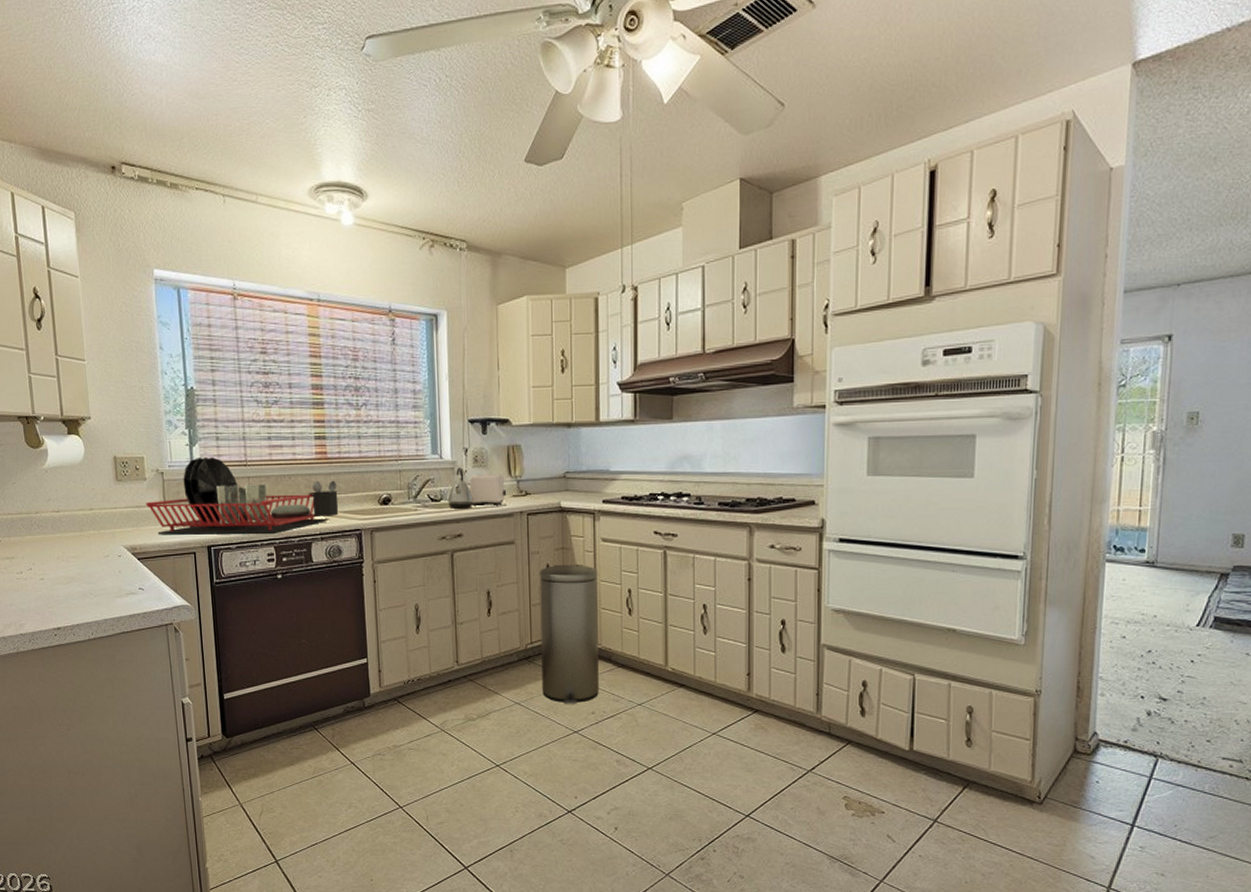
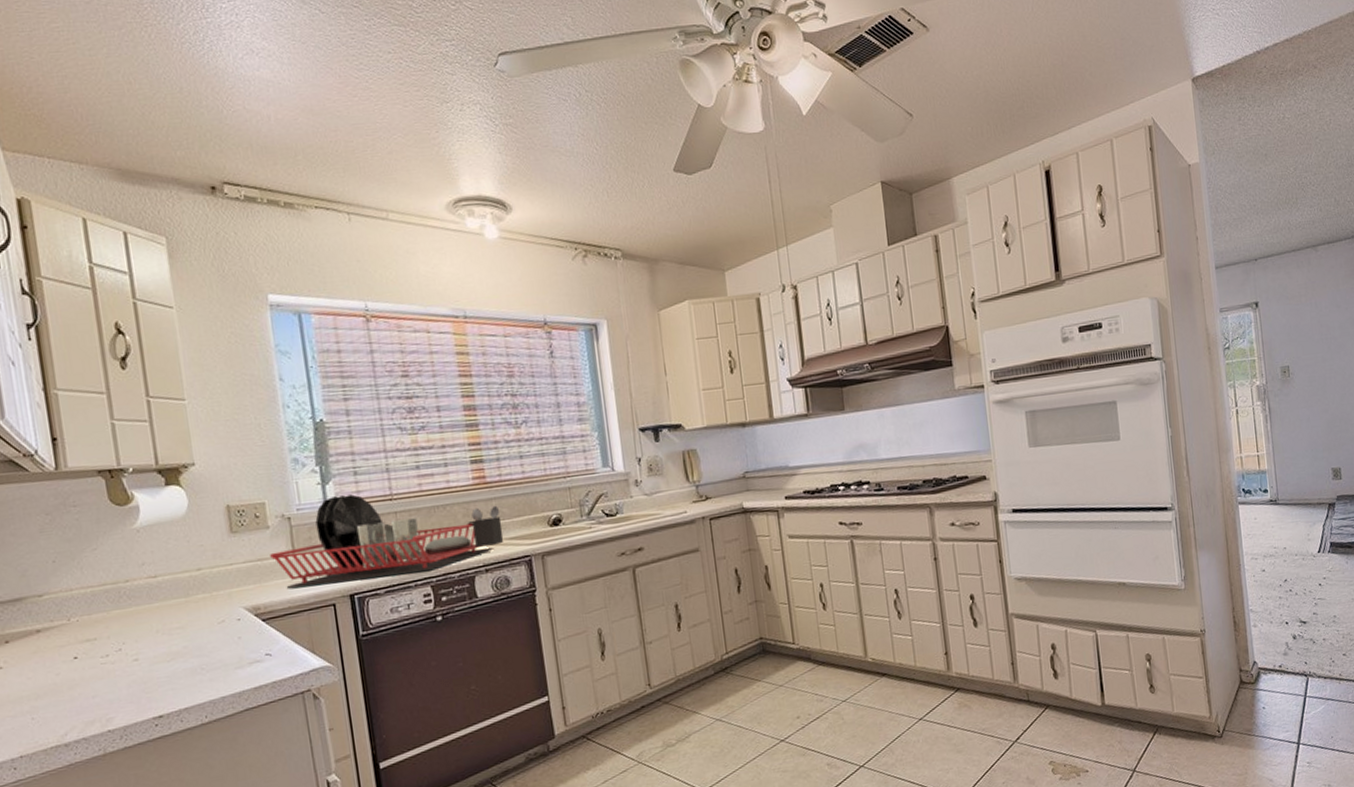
kettle: present [447,467,473,509] -> none [623,478,652,522]
toaster: present [470,473,507,506] -> none [645,480,687,516]
pedal bin: present [539,565,599,705] -> none [728,564,802,714]

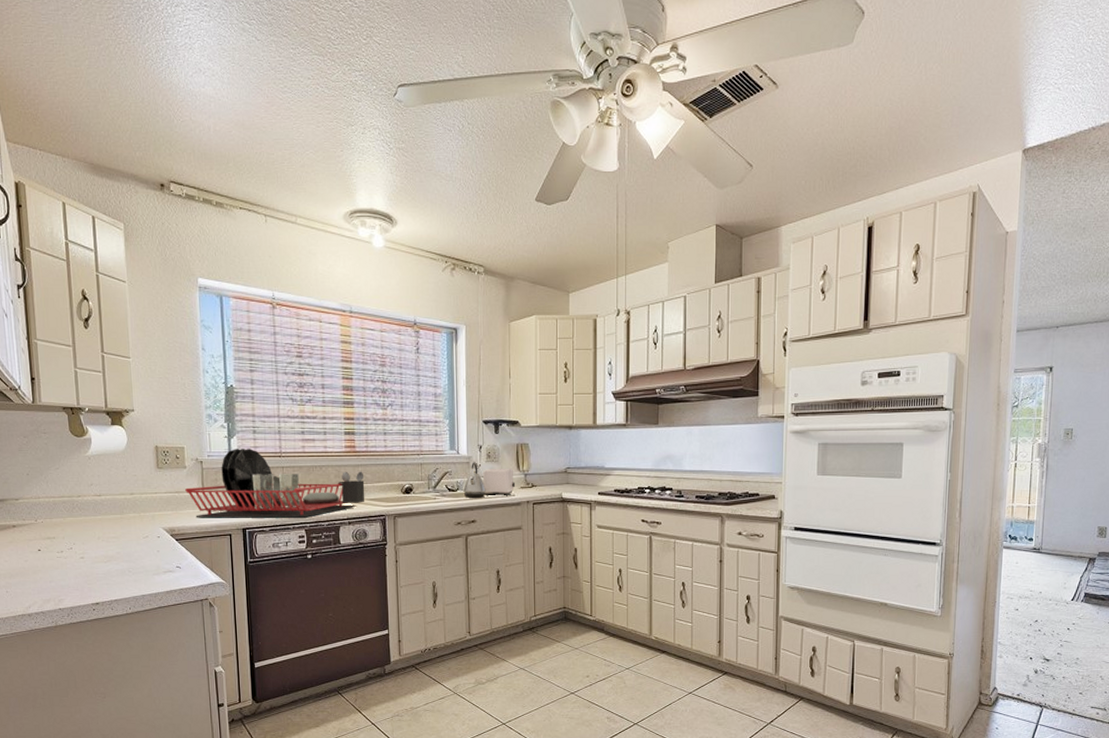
kettle: none [623,478,652,522] -> present [463,462,486,498]
toaster: none [645,480,687,516] -> present [483,468,516,496]

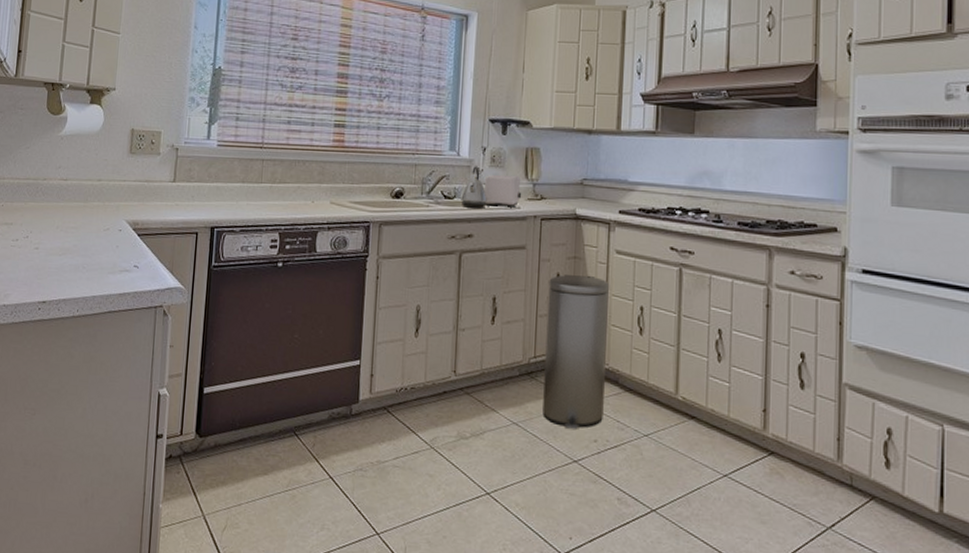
dish rack: present [185,449,365,518] -> none [156,136,351,219]
pedal bin: none [543,548,594,670] -> present [543,275,610,431]

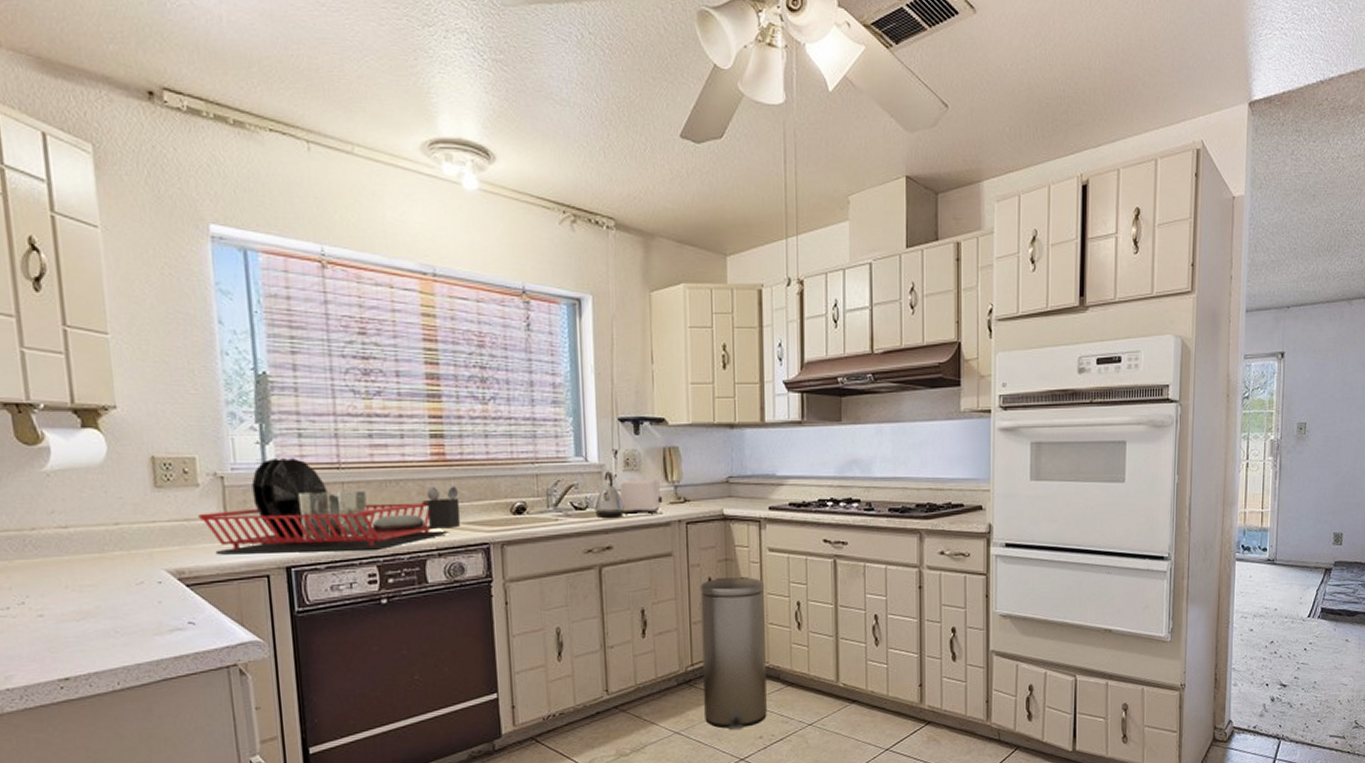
dish rack: none [156,136,351,219] -> present [198,458,461,555]

